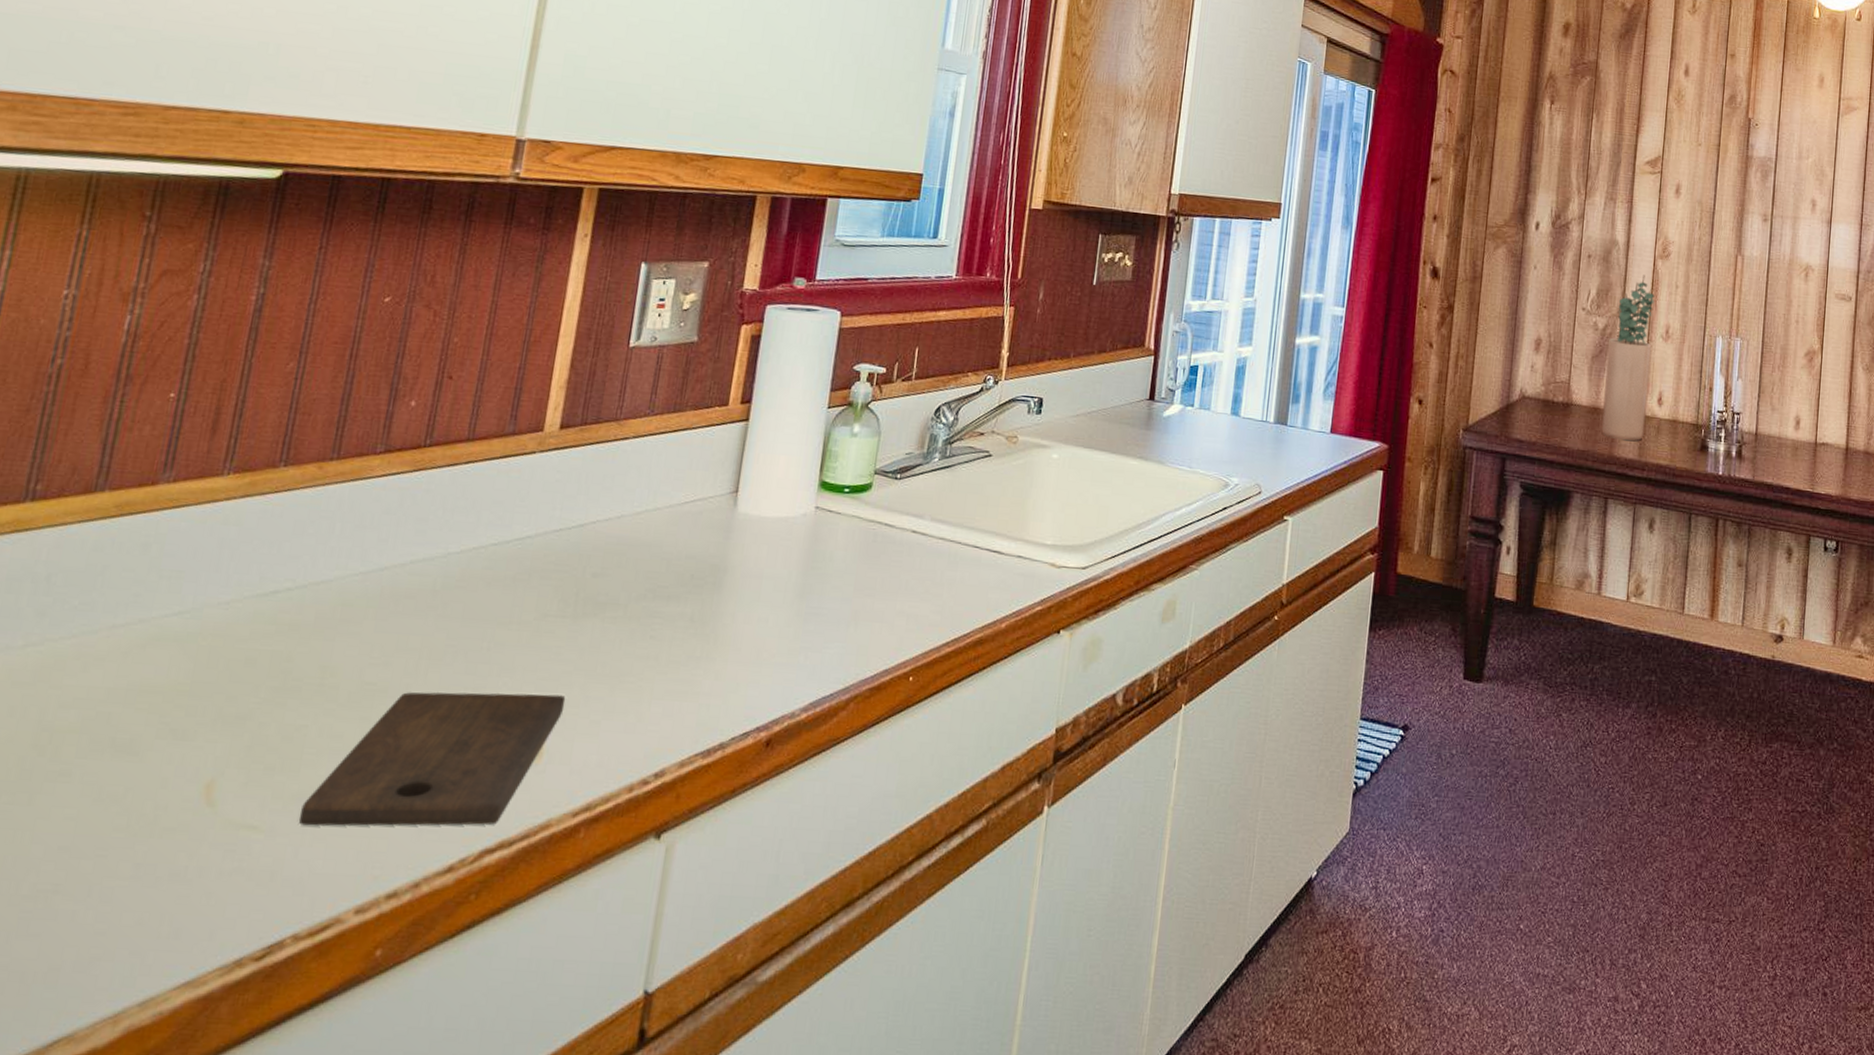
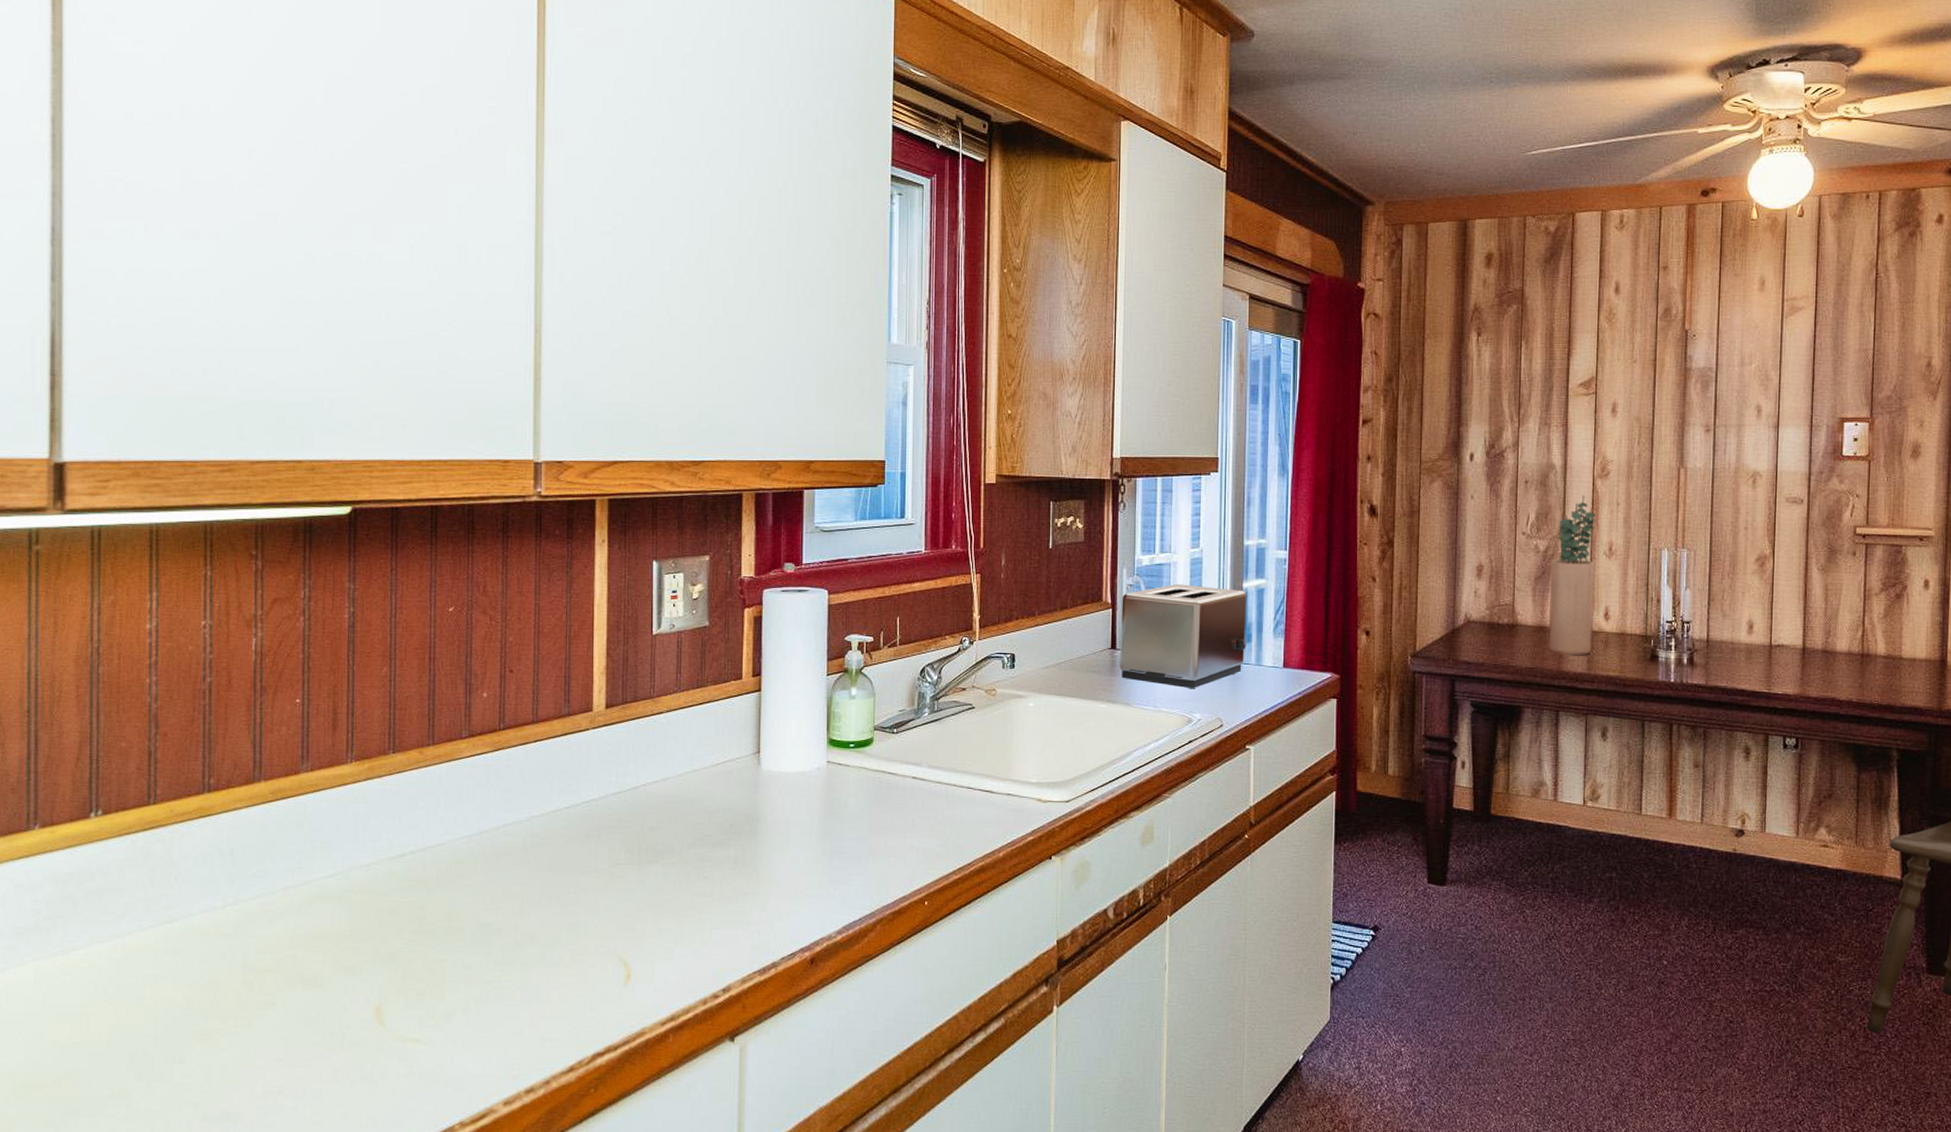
cutting board: present [299,692,566,826] -> none [450,928,643,1038]
toaster: none [1156,334,1299,451] -> present [1119,584,1247,689]

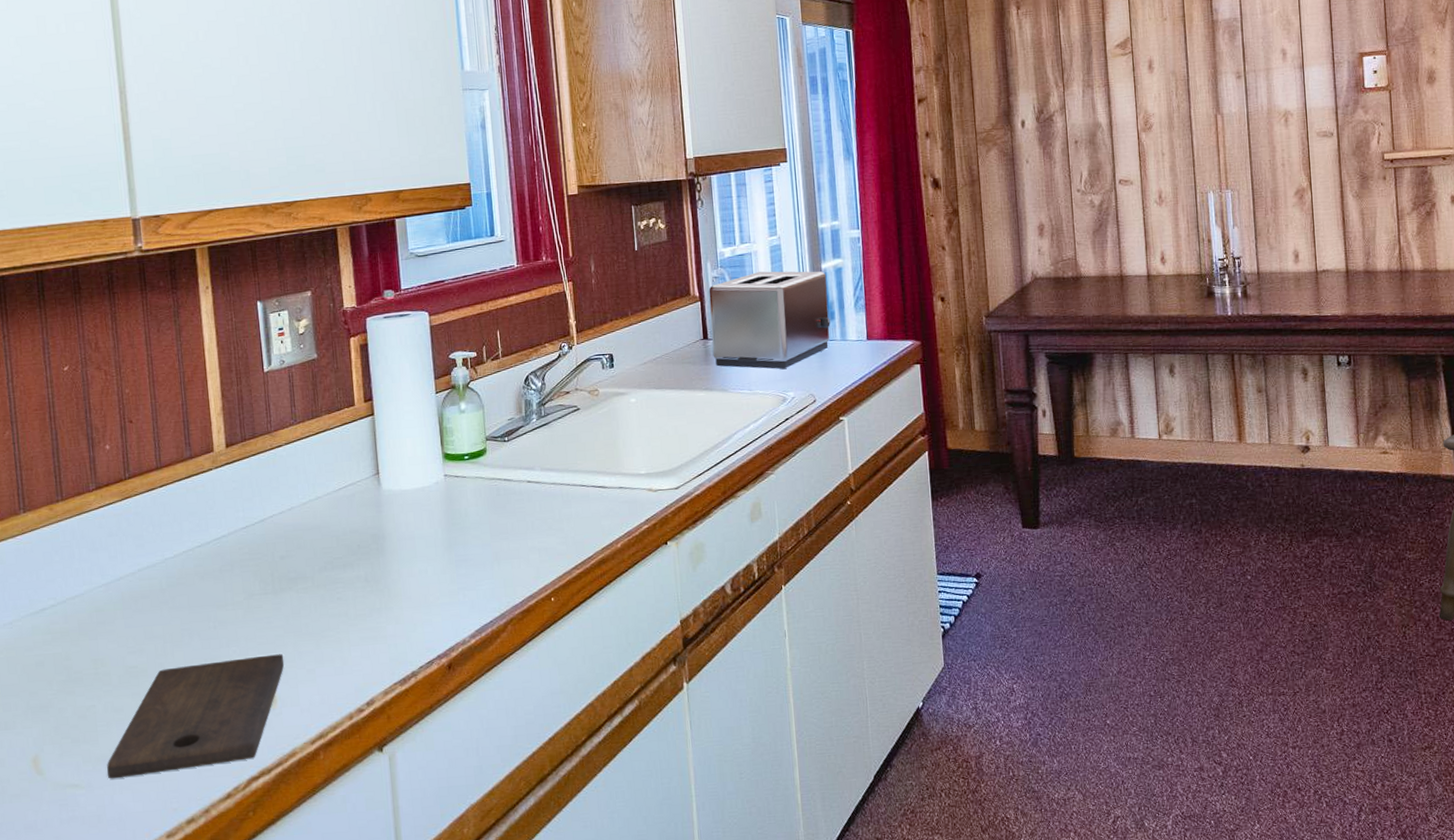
cutting board: none [450,928,643,1038] -> present [107,654,284,779]
vase: present [1549,495,1596,656] -> none [1106,149,1152,301]

